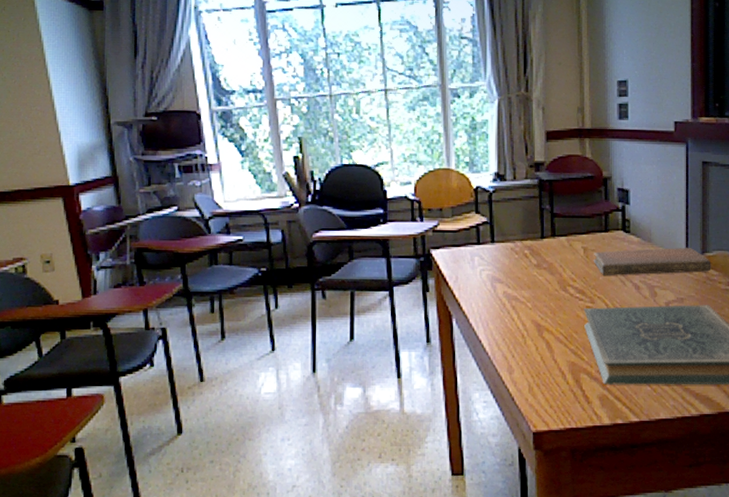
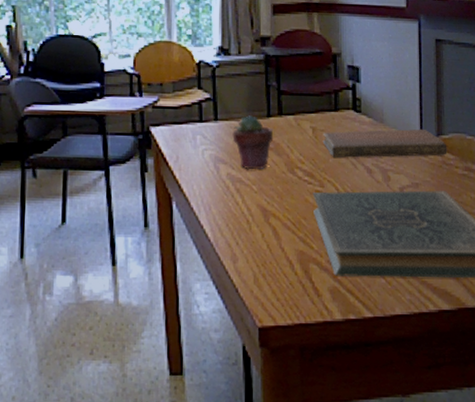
potted succulent: none [508,237,547,288] -> present [232,115,274,170]

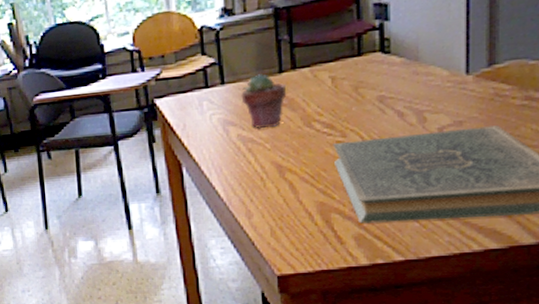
notebook: present [322,128,447,158] -> none [343,60,502,105]

